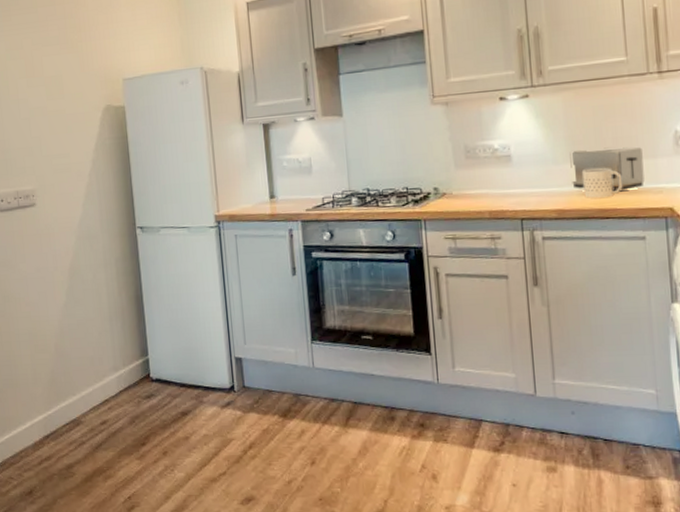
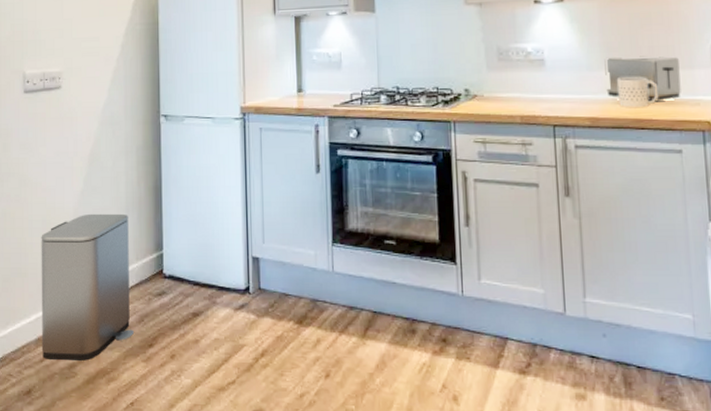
pedal bin: none [29,323,126,462] -> present [41,213,134,361]

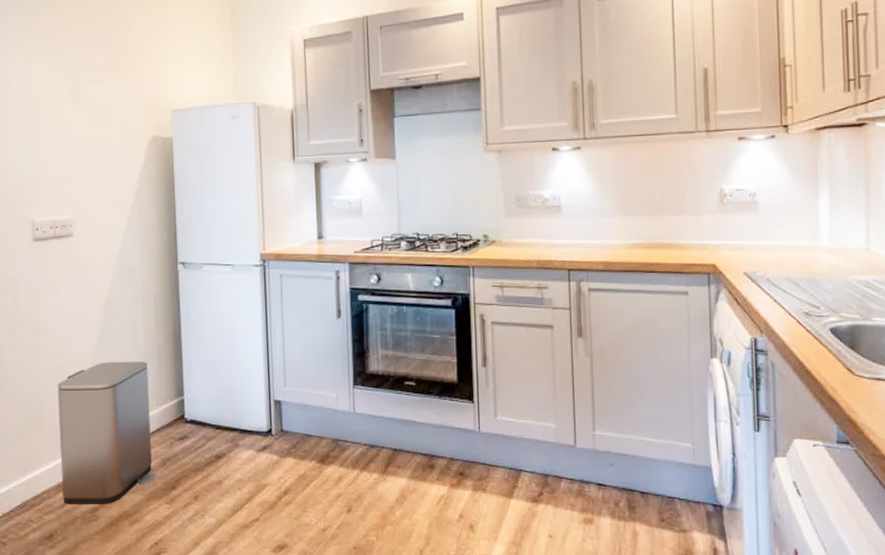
toaster: present [604,55,681,102] -> none [618,202,689,247]
mug: present [617,77,659,109] -> none [630,222,668,253]

